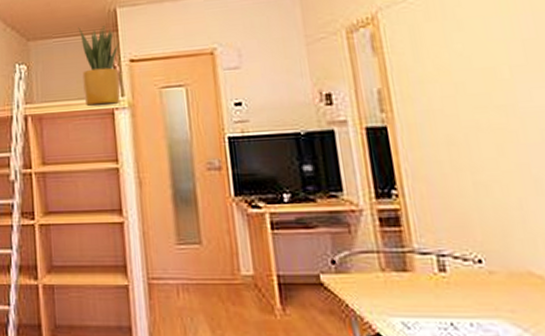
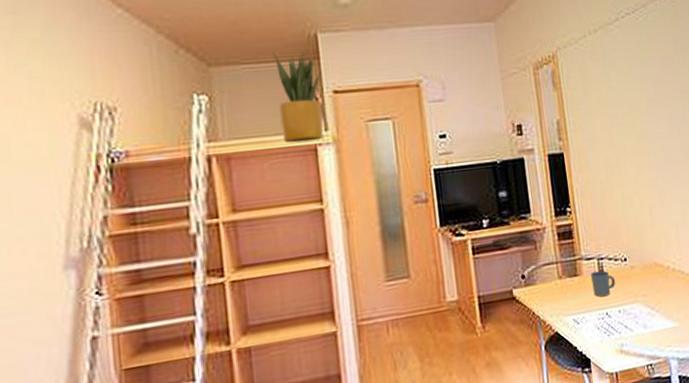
mug: none [427,270,465,303] -> present [591,270,615,298]

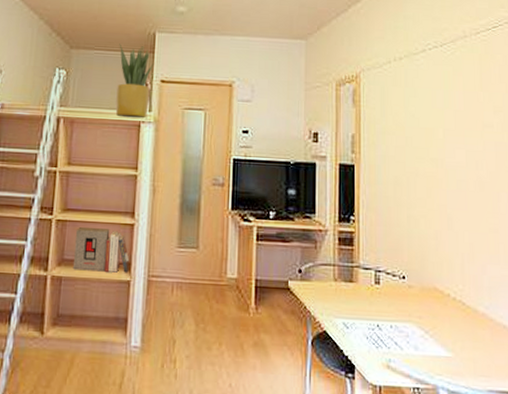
decorative box: none [258,278,305,335] -> present [72,227,110,271]
books: none [298,278,334,329] -> present [104,231,131,273]
mug: present [591,270,615,298] -> none [366,282,390,309]

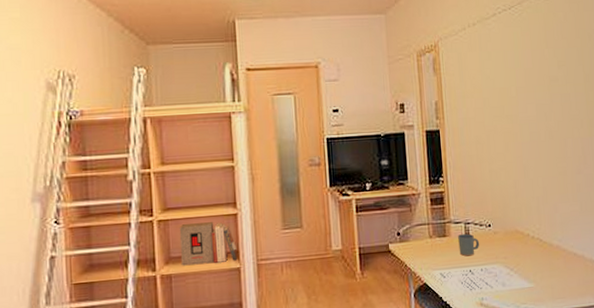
planter: present [115,44,154,119] -> none [198,35,237,111]
mug: none [366,282,390,309] -> present [458,233,479,257]

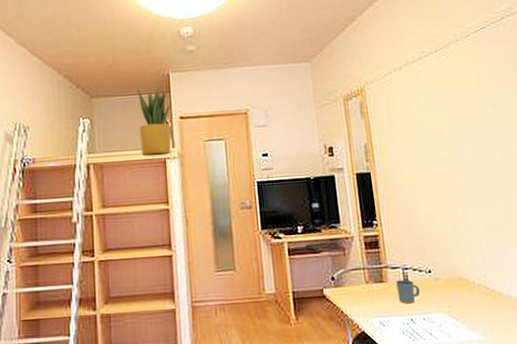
decorative box: present [179,222,215,266] -> none [118,263,151,306]
planter: none [198,35,237,111] -> present [136,87,172,157]
books: present [211,222,239,263] -> none [147,264,174,304]

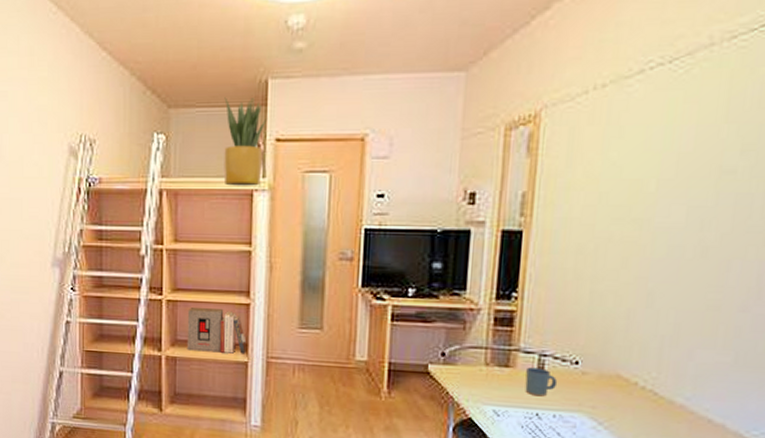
decorative box: none [118,263,151,306] -> present [186,308,224,352]
books: none [147,264,174,304] -> present [219,311,248,354]

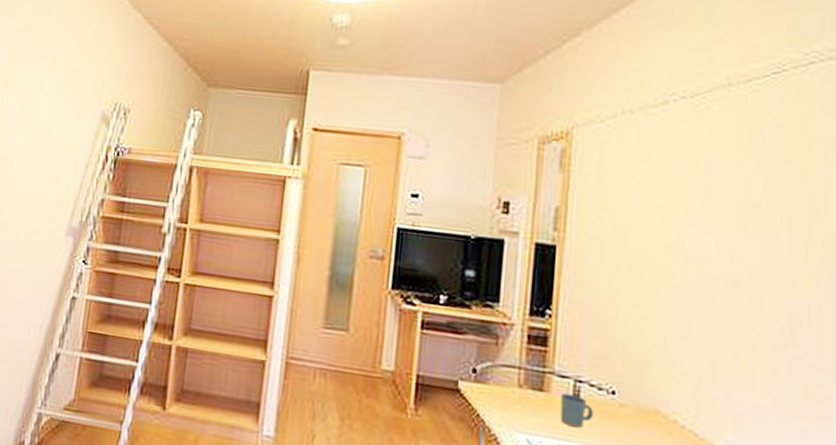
decorative box: present [186,308,224,352] -> none [200,294,245,346]
books: present [219,311,248,354] -> none [236,301,267,352]
planter: present [223,97,267,186] -> none [257,82,306,173]

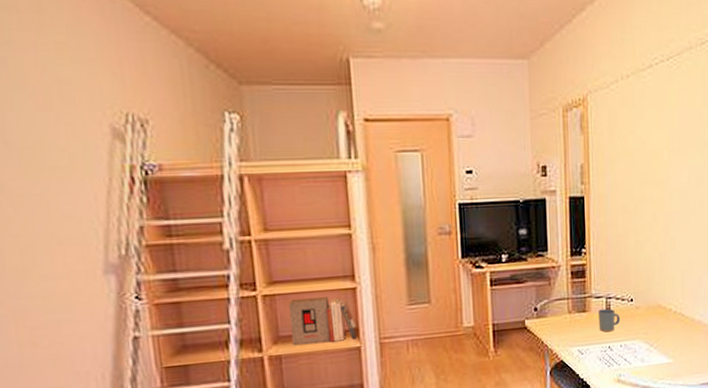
decorative box: none [200,294,245,346] -> present [288,297,331,346]
books: none [236,301,267,352] -> present [326,297,359,342]

